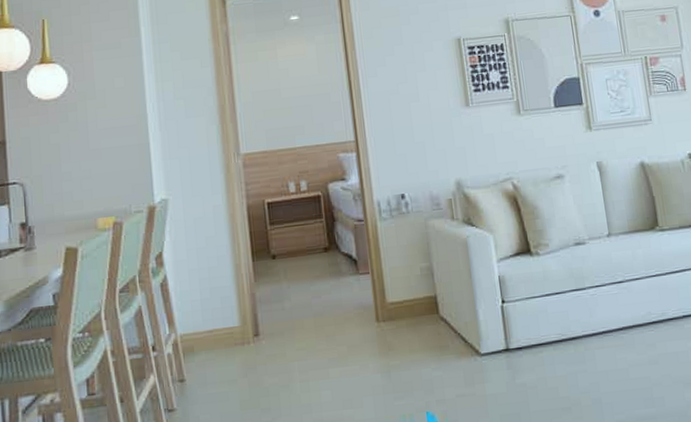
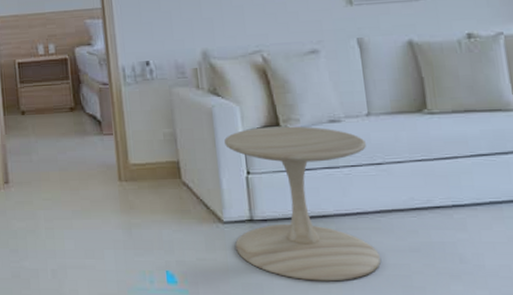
side table: none [480,250,625,405] -> present [224,126,381,282]

